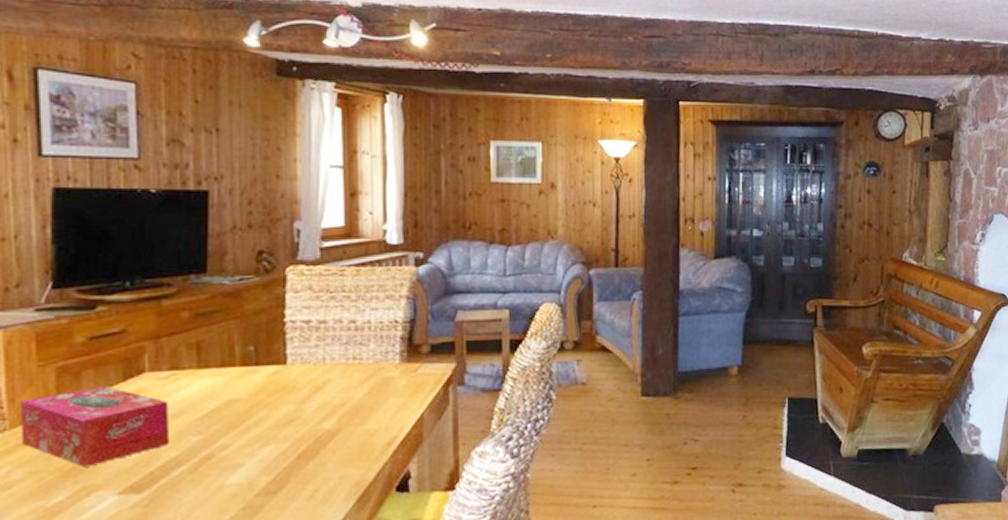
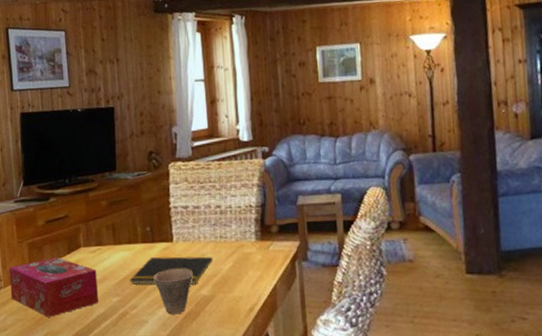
notepad: none [219,382,342,420] -> present [129,256,213,285]
cup: none [256,396,313,455] -> present [153,268,193,315]

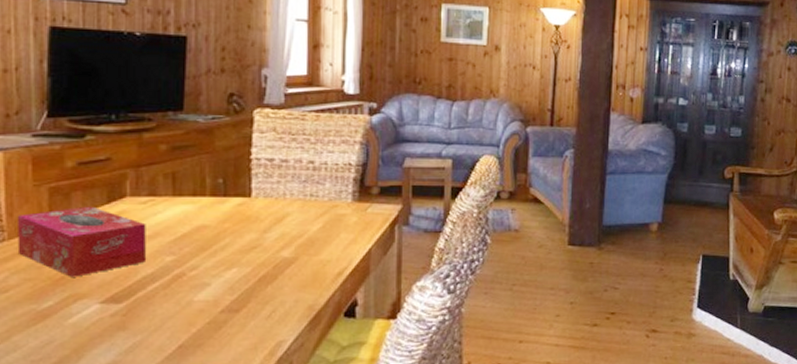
notepad: present [129,256,213,285] -> none [190,213,300,245]
cup: present [153,268,193,315] -> none [222,226,273,277]

